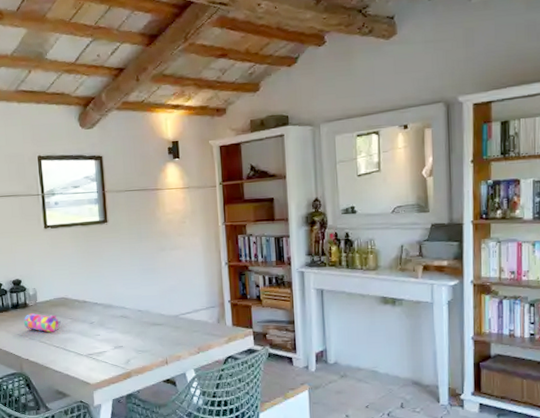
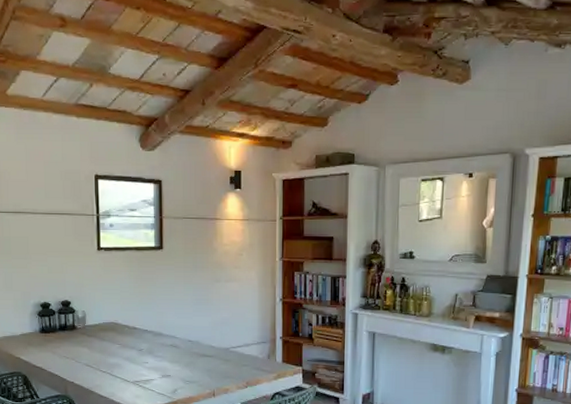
pencil case: present [23,313,61,333] -> none [70,336,109,357]

